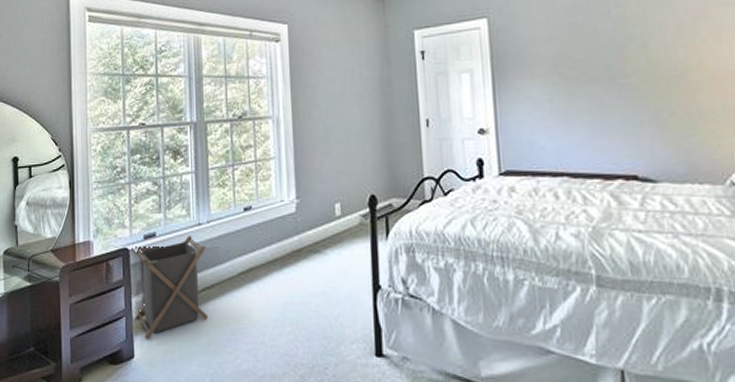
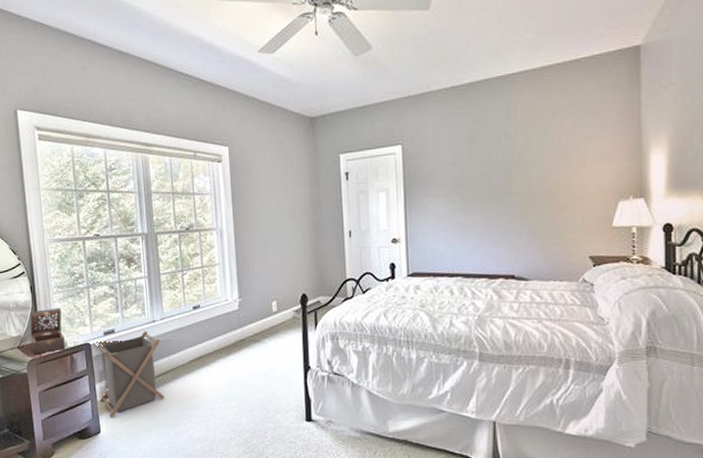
jewelry box: none [65,206,102,260] -> present [29,307,65,355]

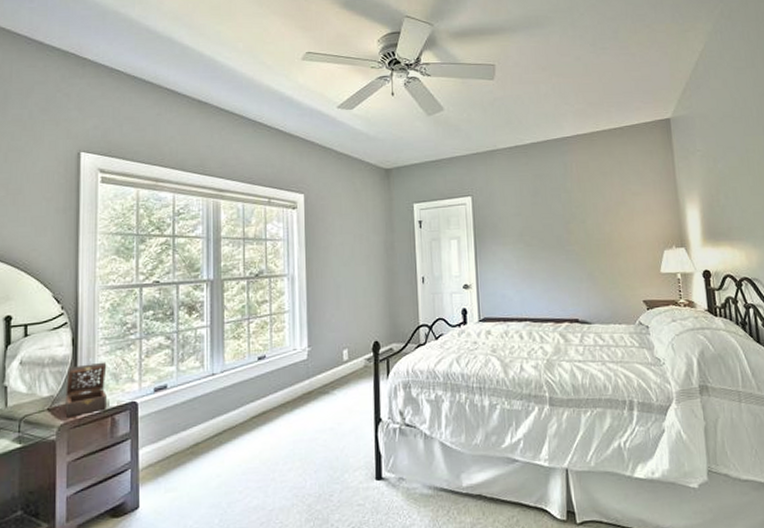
laundry basket: present [94,331,165,417] -> none [141,386,220,489]

